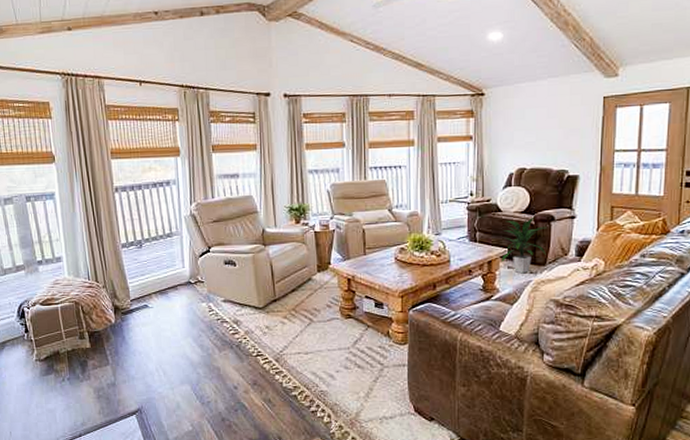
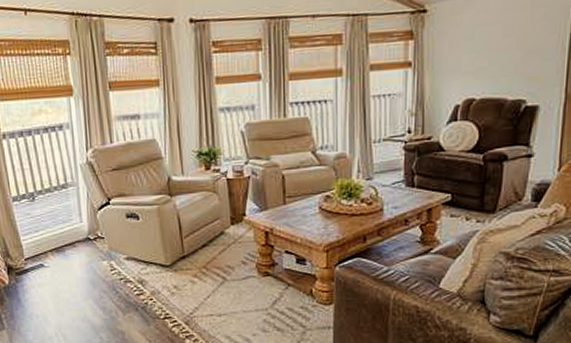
indoor plant: present [501,216,547,274] -> none [442,155,498,223]

